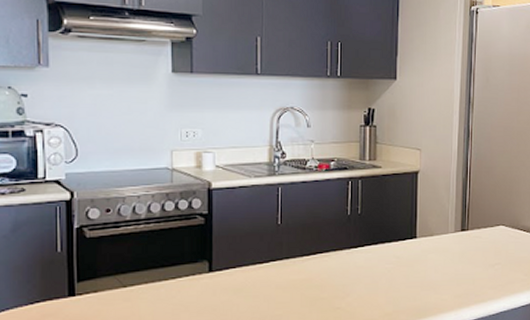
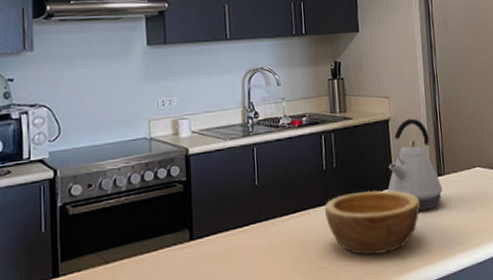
bowl: none [345,239,440,300] -> present [324,190,420,255]
kettle: none [410,172,465,263] -> present [387,118,443,212]

